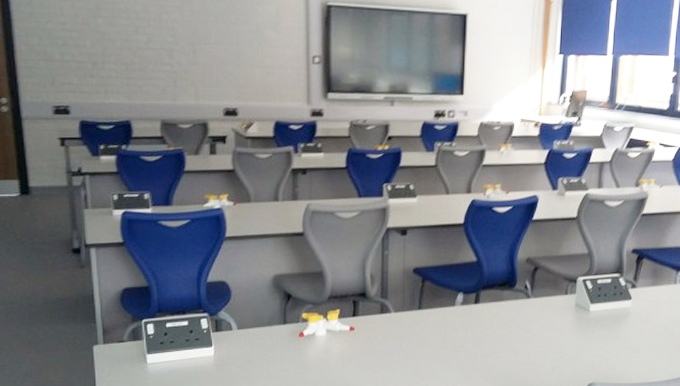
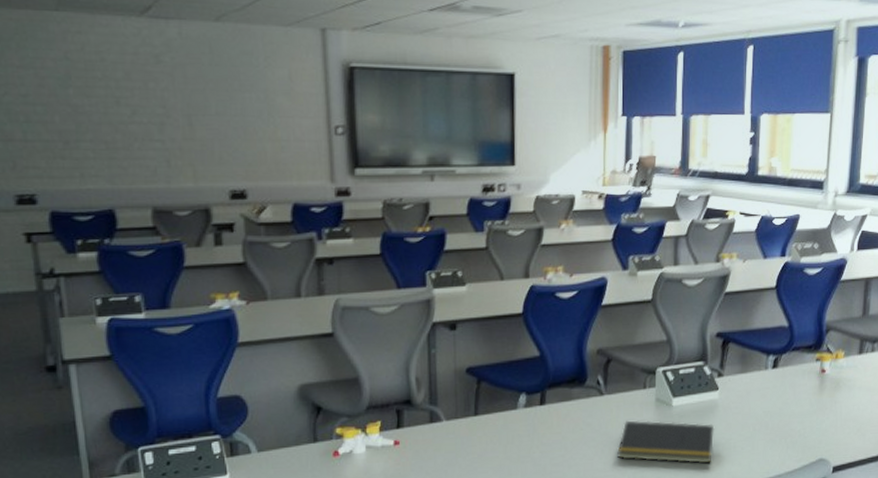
notepad: none [539,321,626,363] -> present [617,420,715,464]

